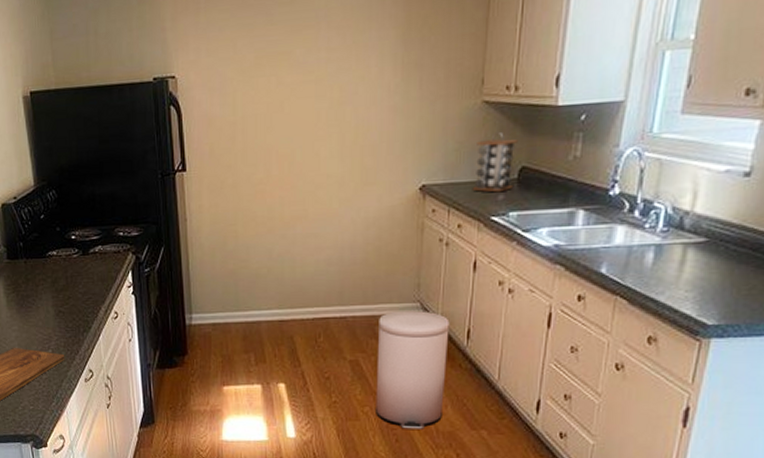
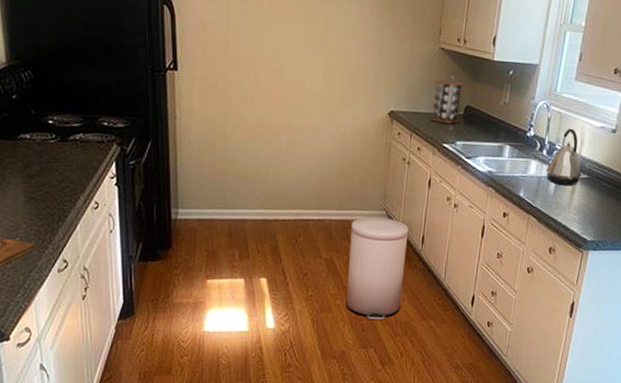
kettle: none [639,177,696,255] -> present [546,128,582,186]

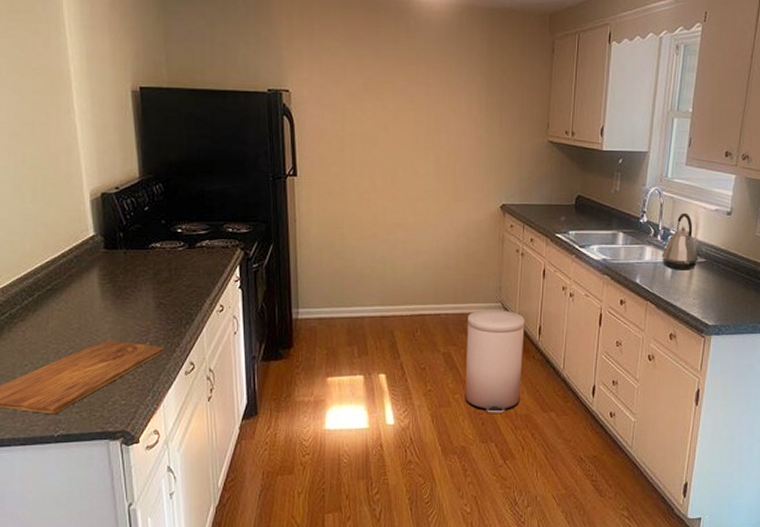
spice rack: present [429,74,465,125] -> none [541,166,575,215]

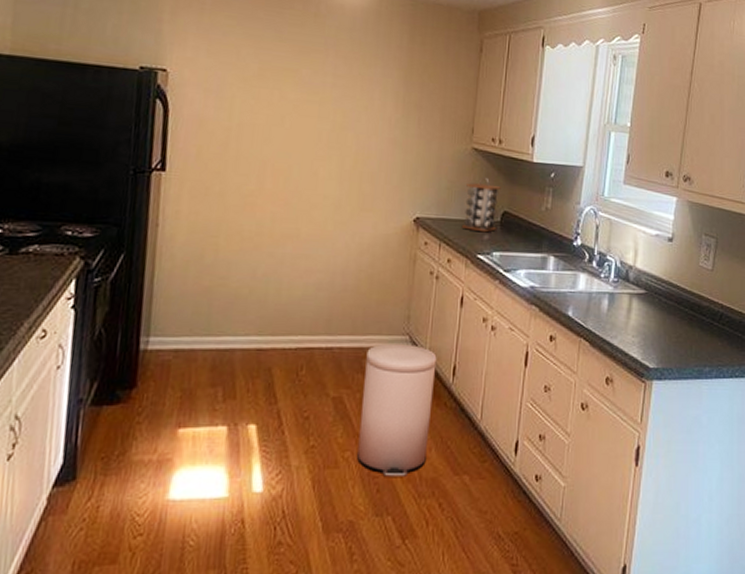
spice rack: none [541,166,575,215] -> present [461,176,501,233]
kettle: present [661,212,698,271] -> none [597,236,638,303]

